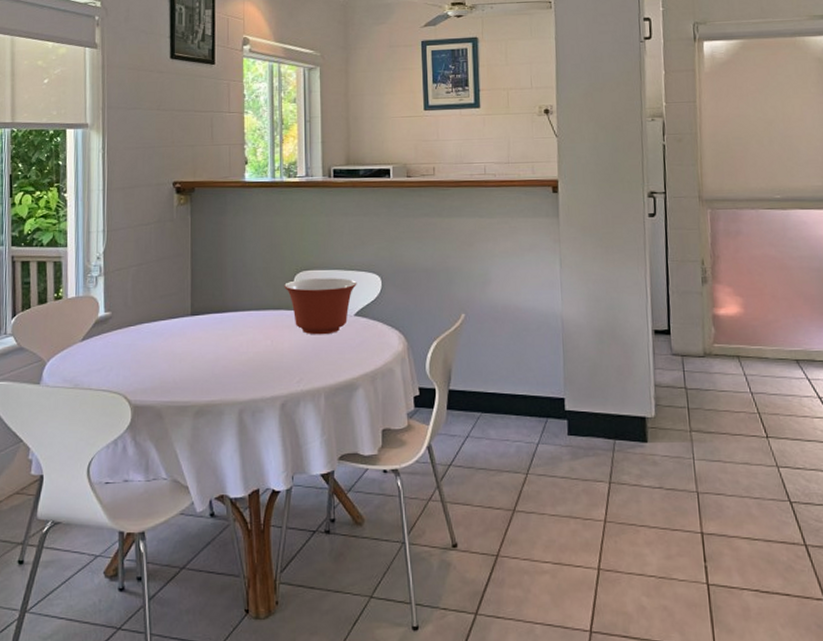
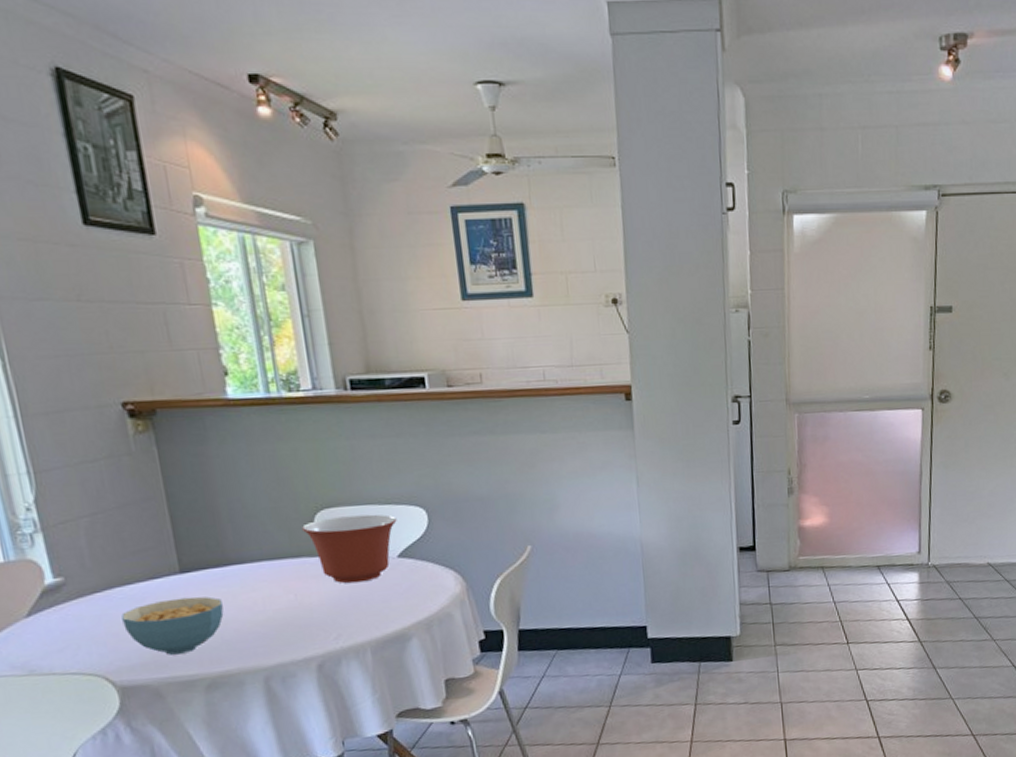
cereal bowl: none [145,335,217,383] -> present [121,596,224,655]

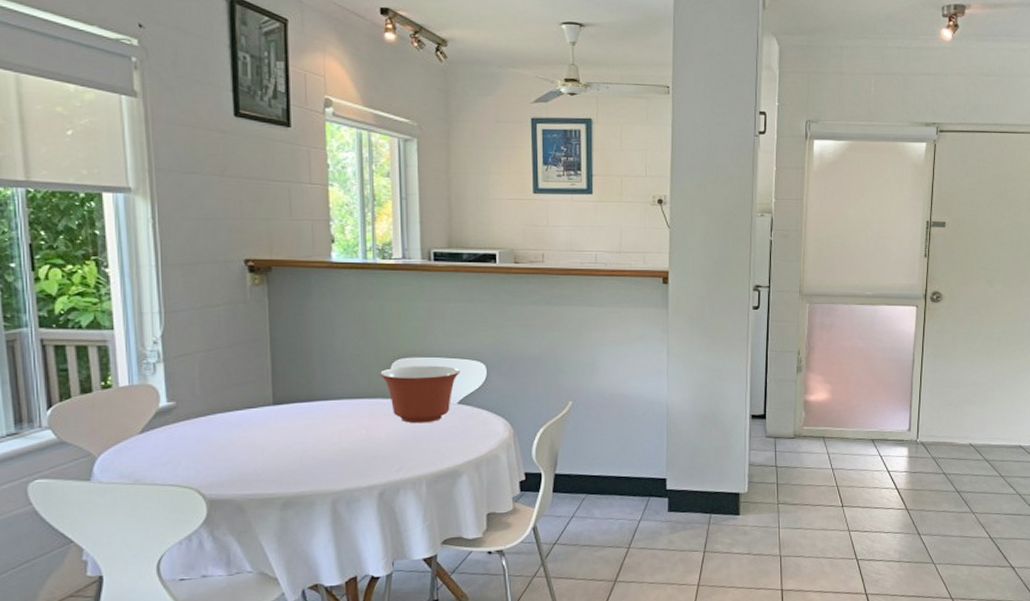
cereal bowl: present [121,596,224,655] -> none [219,426,305,475]

